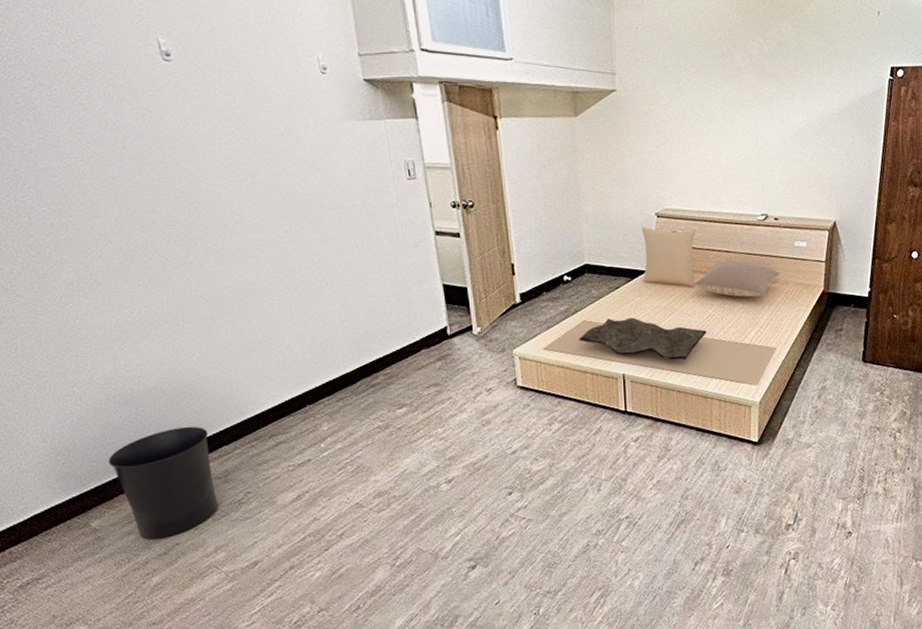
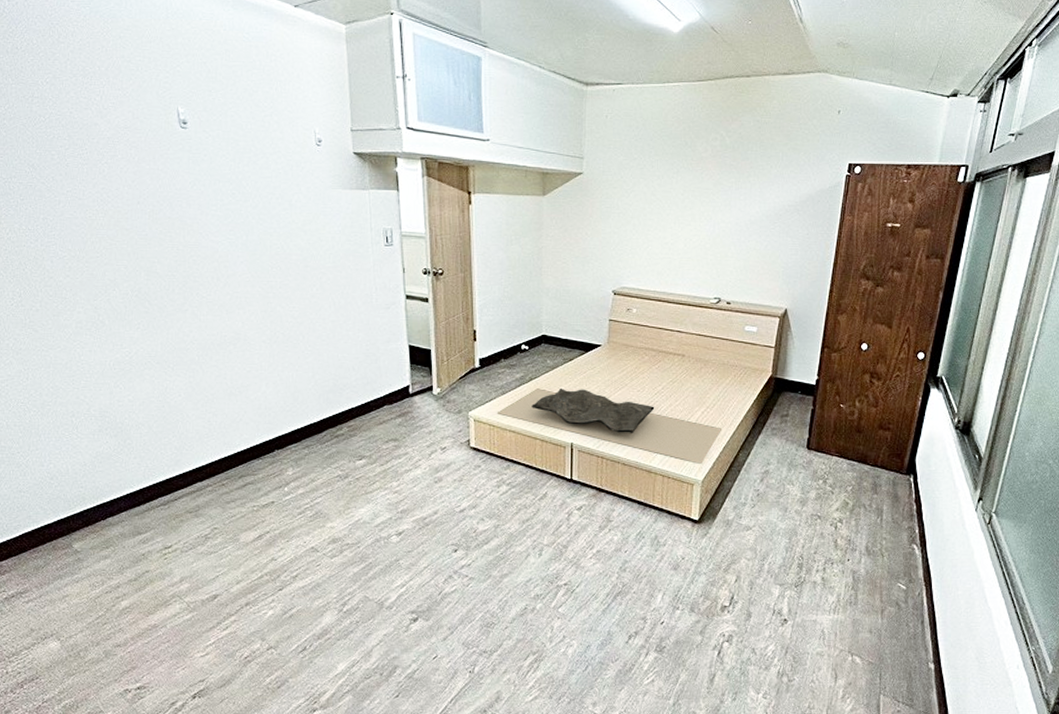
waste bin: present [108,426,219,540] -> none [94,461,187,565]
pillow: present [641,226,696,287] -> none [596,302,650,364]
pillow: present [693,260,779,297] -> none [644,340,728,377]

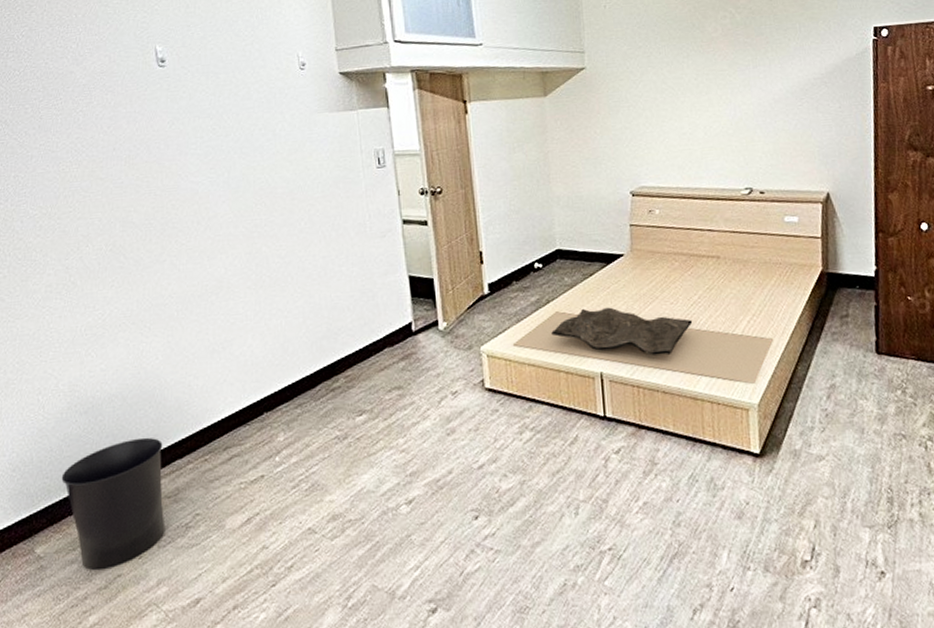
waste bin: none [94,461,187,565] -> present [61,437,165,570]

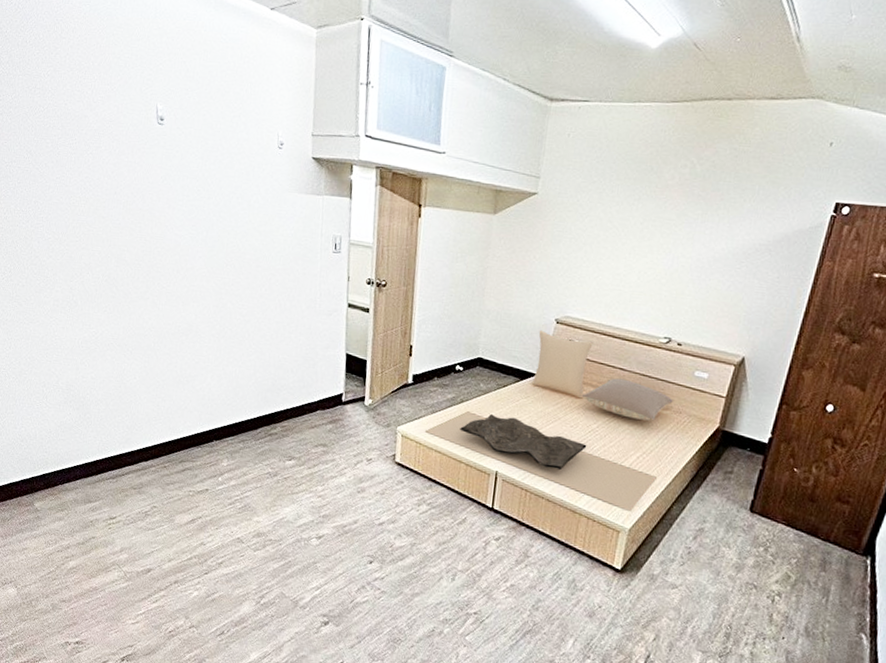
waste bin: present [61,437,165,570] -> none [56,437,134,530]
pillow: none [615,206,678,271] -> present [531,330,593,399]
pillow: none [674,240,770,281] -> present [581,378,673,421]

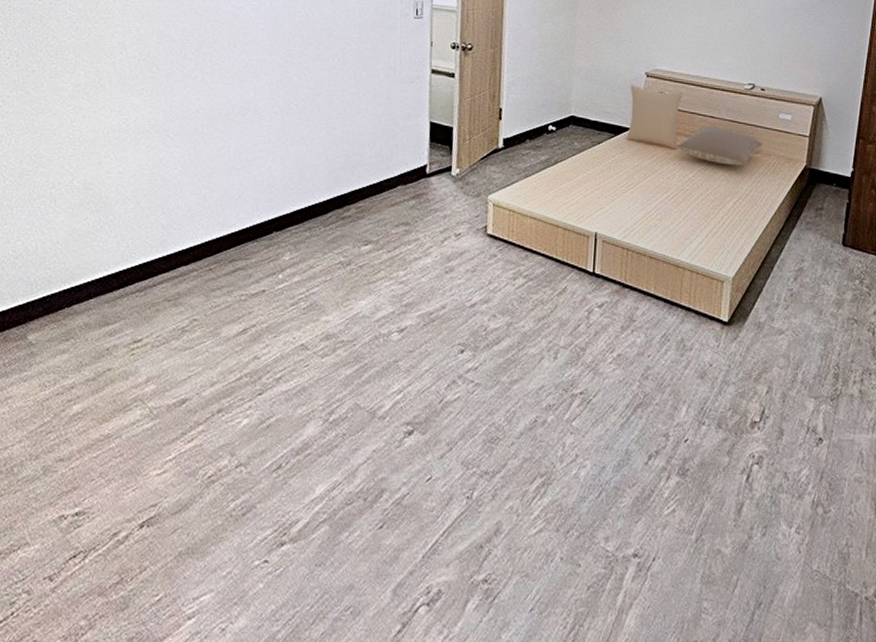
throw blanket: present [425,411,657,512] -> none [519,172,754,260]

